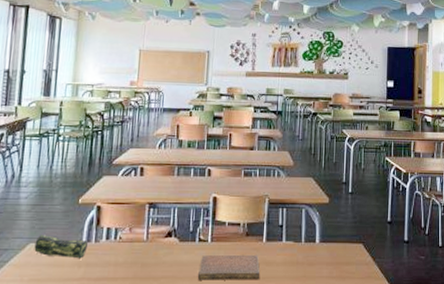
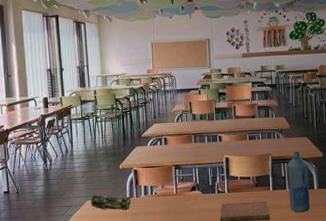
bottle: none [285,194,311,272] -> present [287,151,310,213]

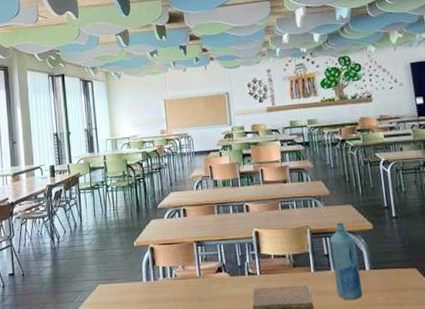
pencil case: present [91,194,131,211] -> none [103,276,148,297]

